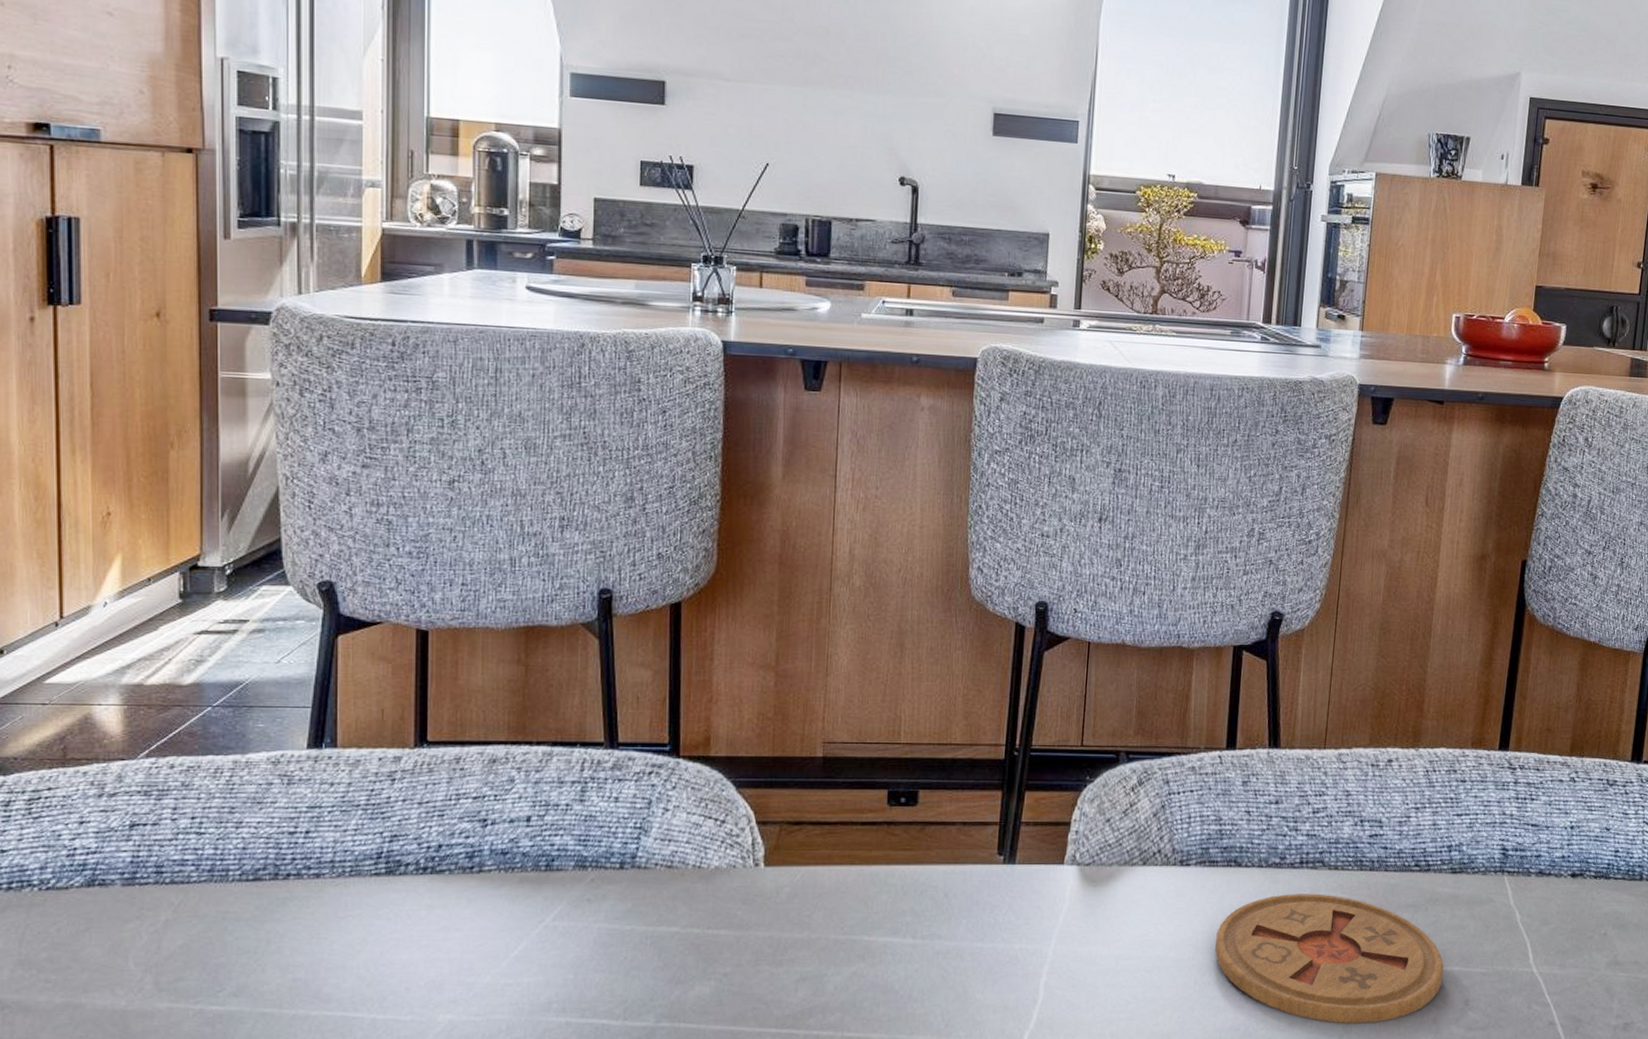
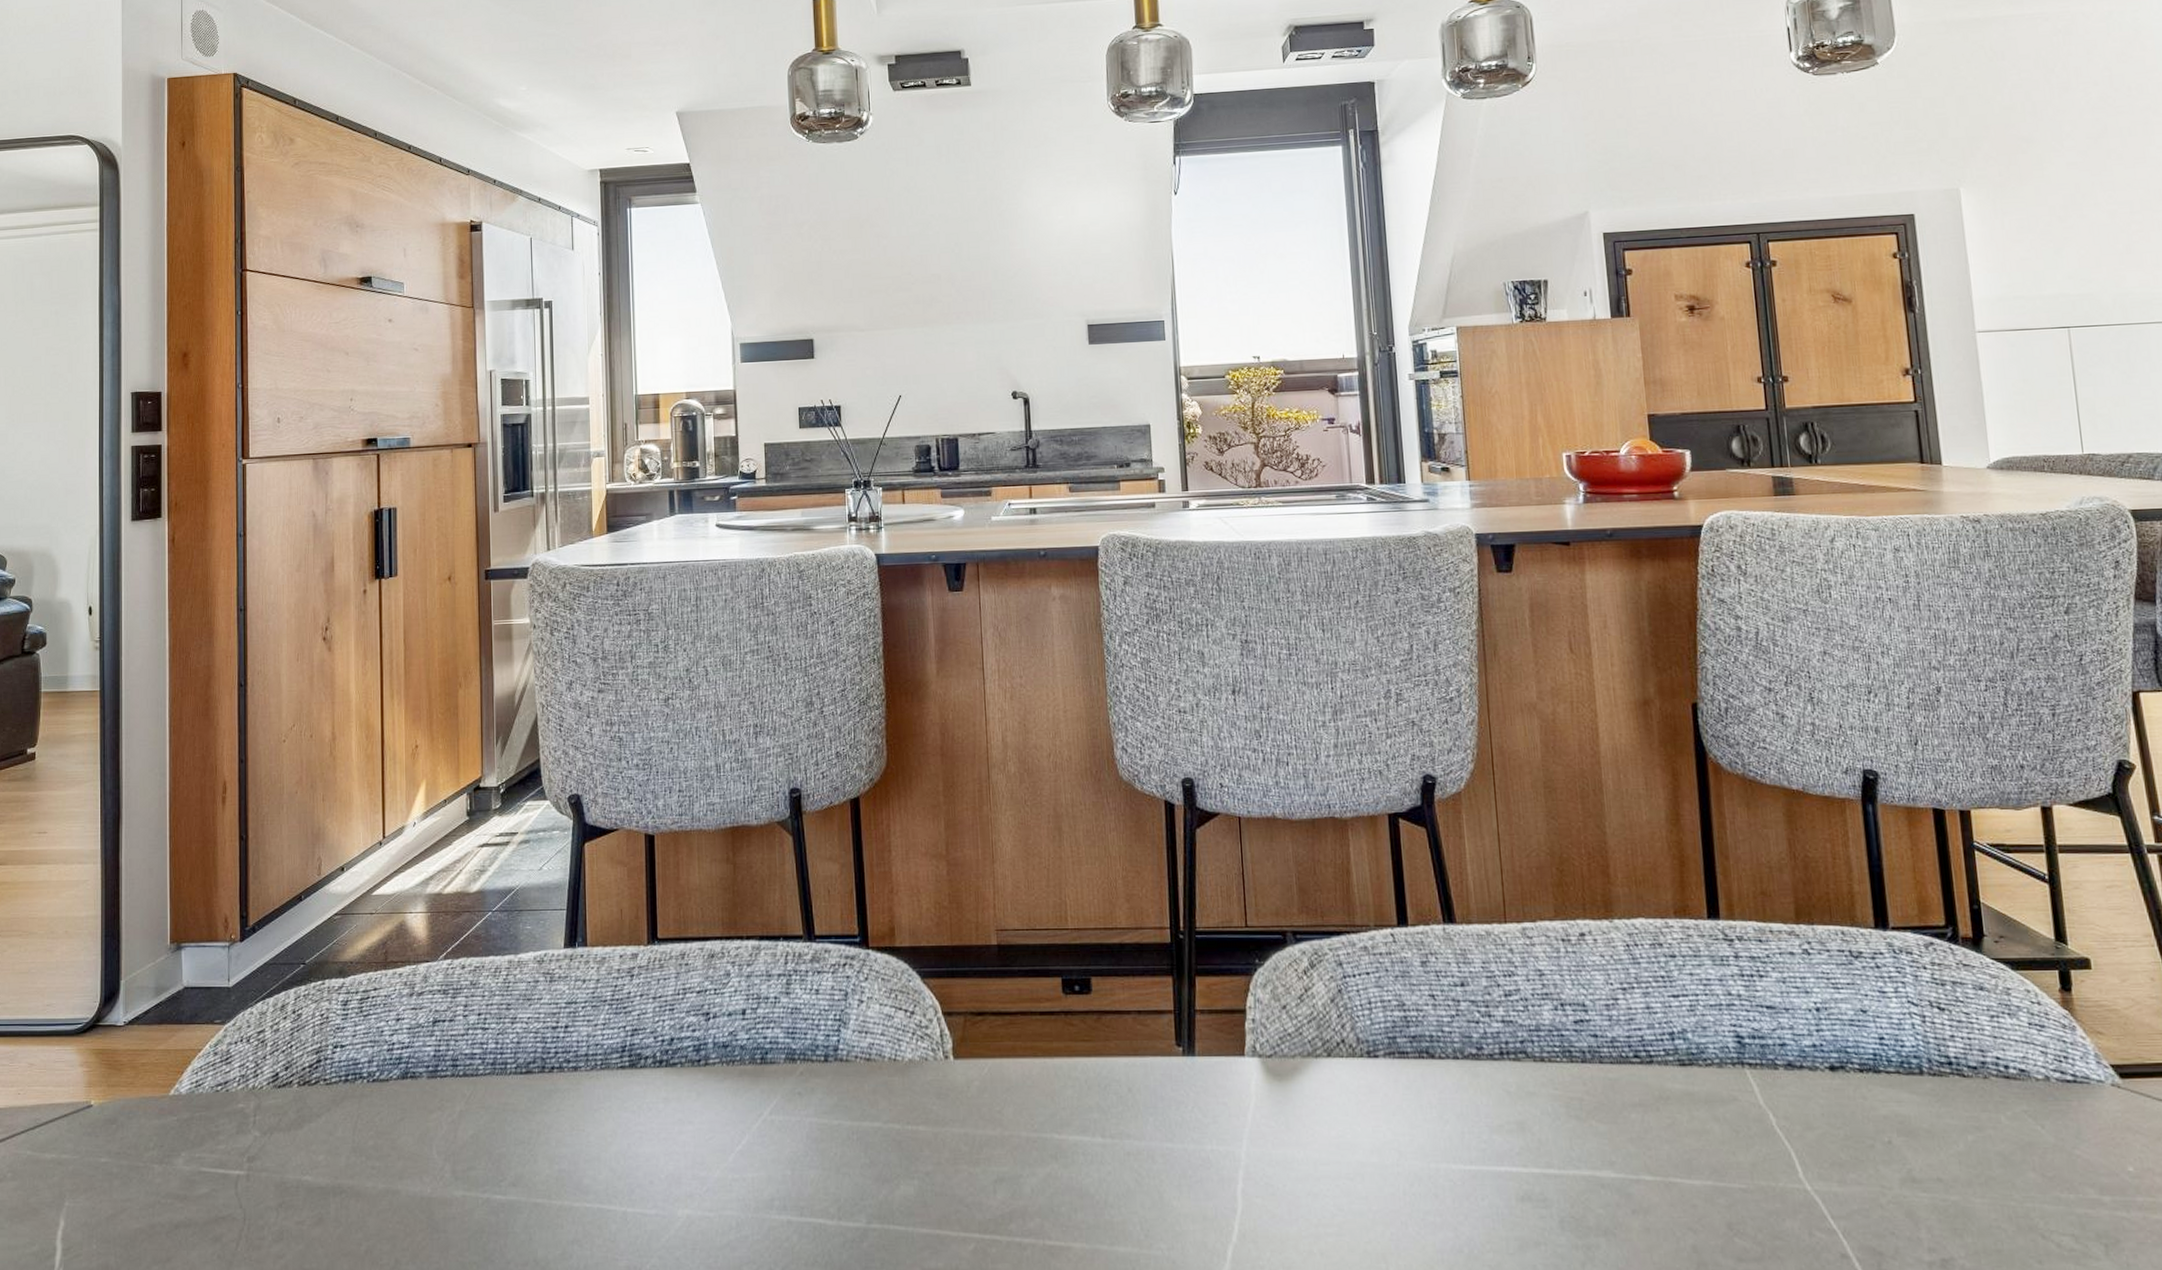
coaster: present [1215,894,1444,1024] -> none [1419,1090,1695,1249]

